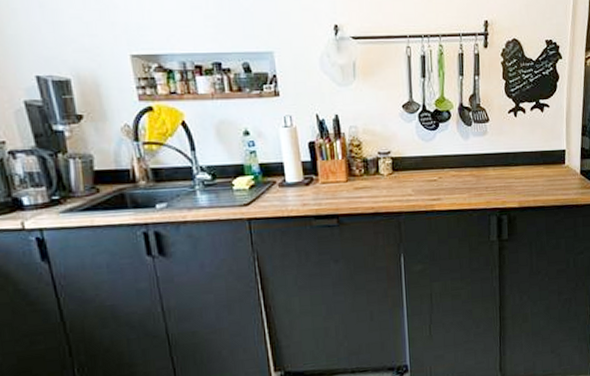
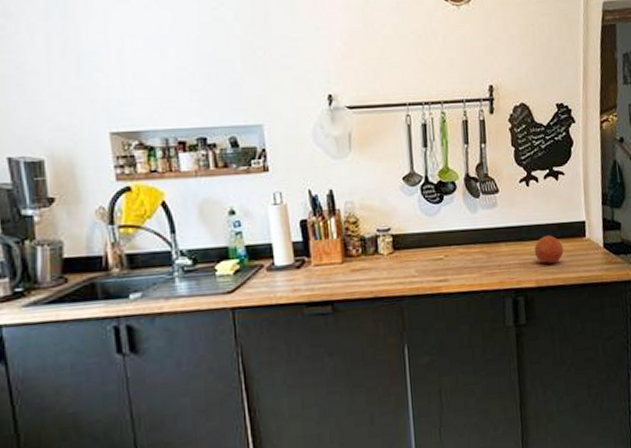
fruit: none [518,161,545,187] -> present [534,235,564,264]

